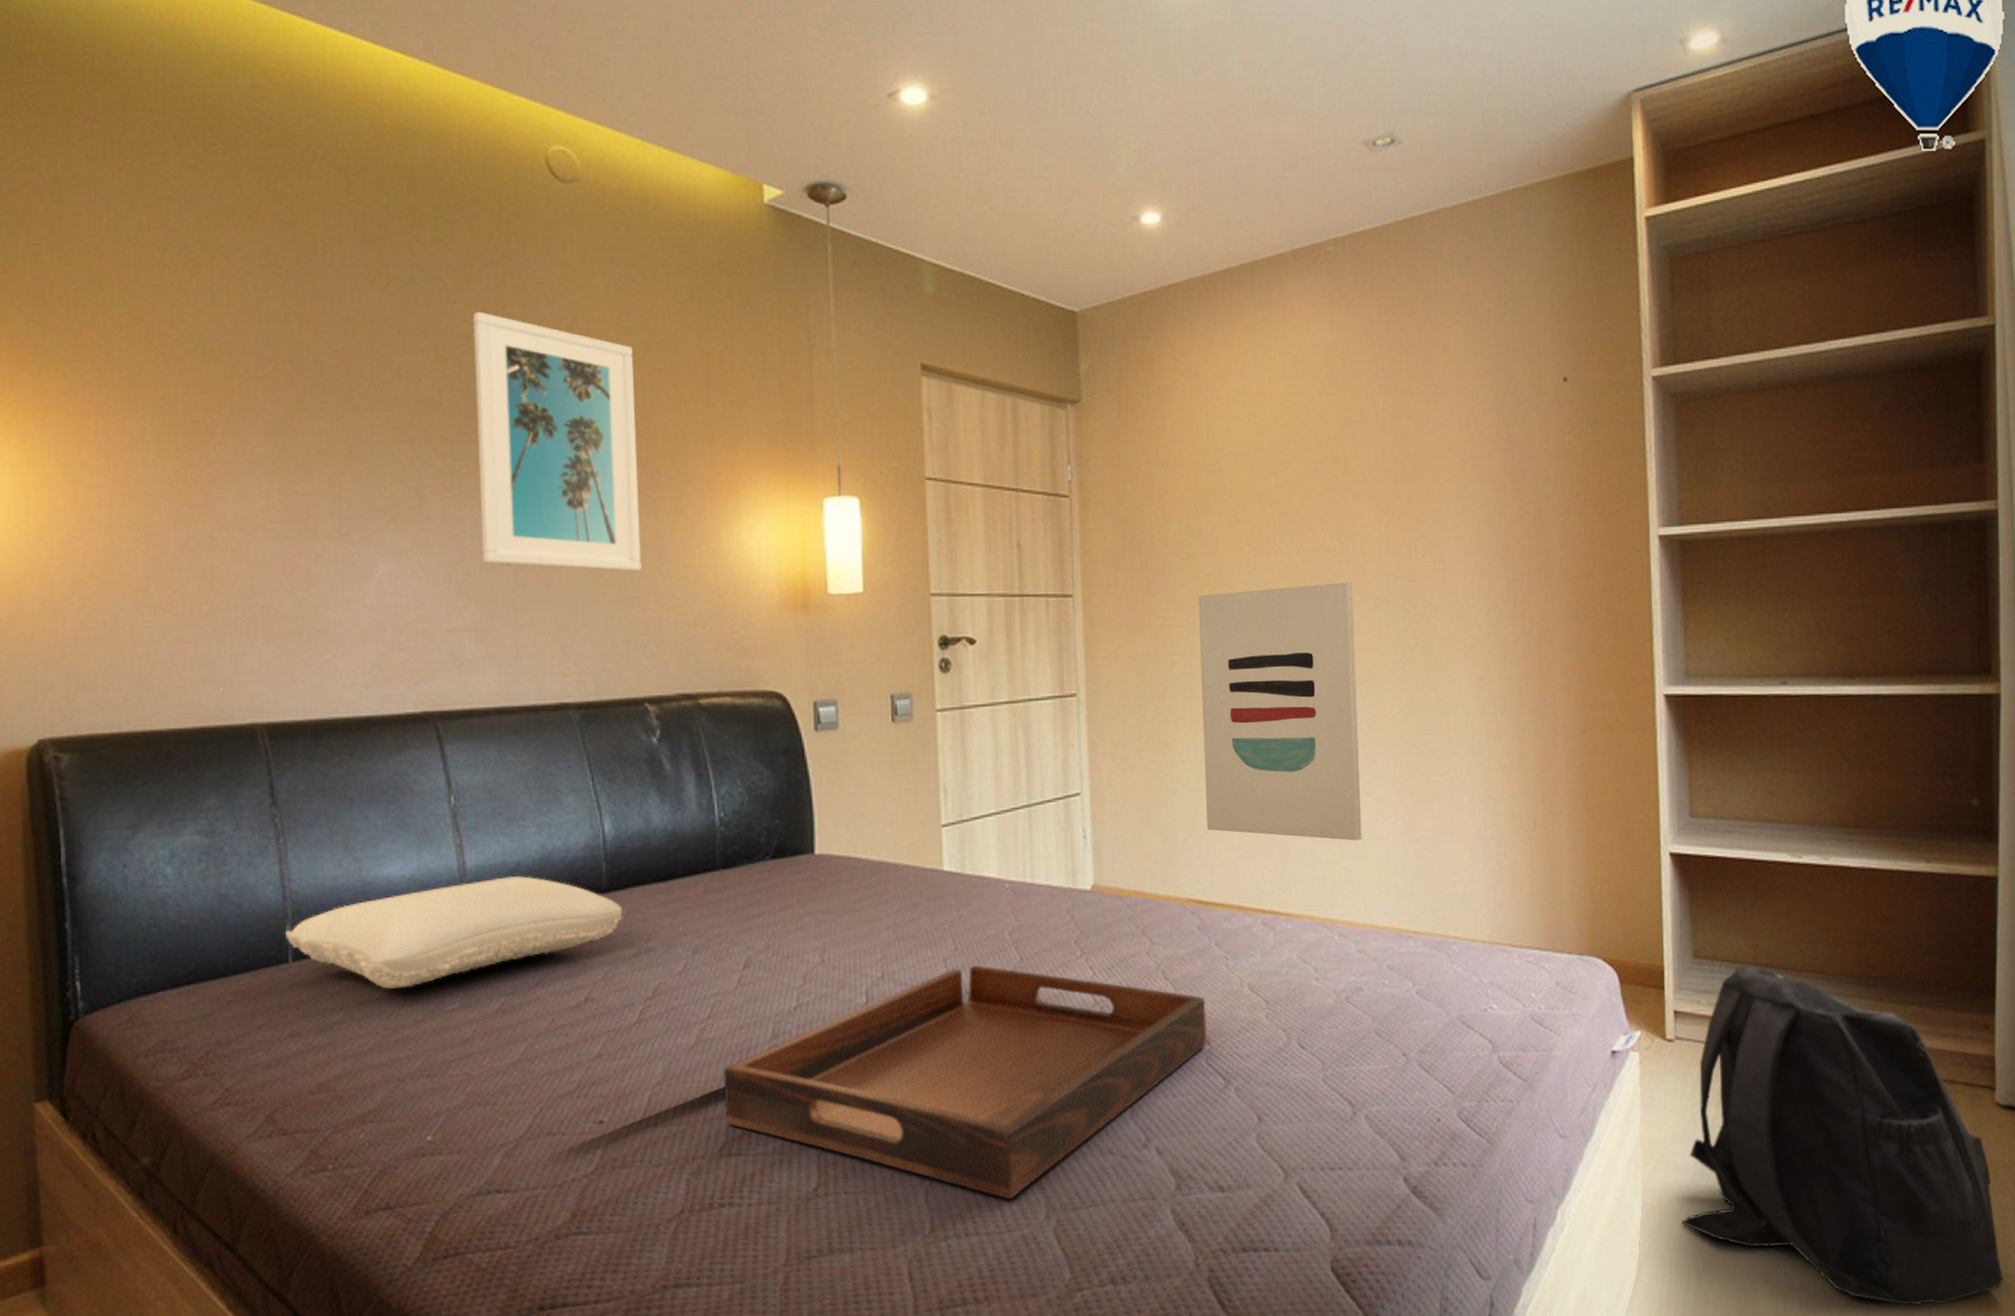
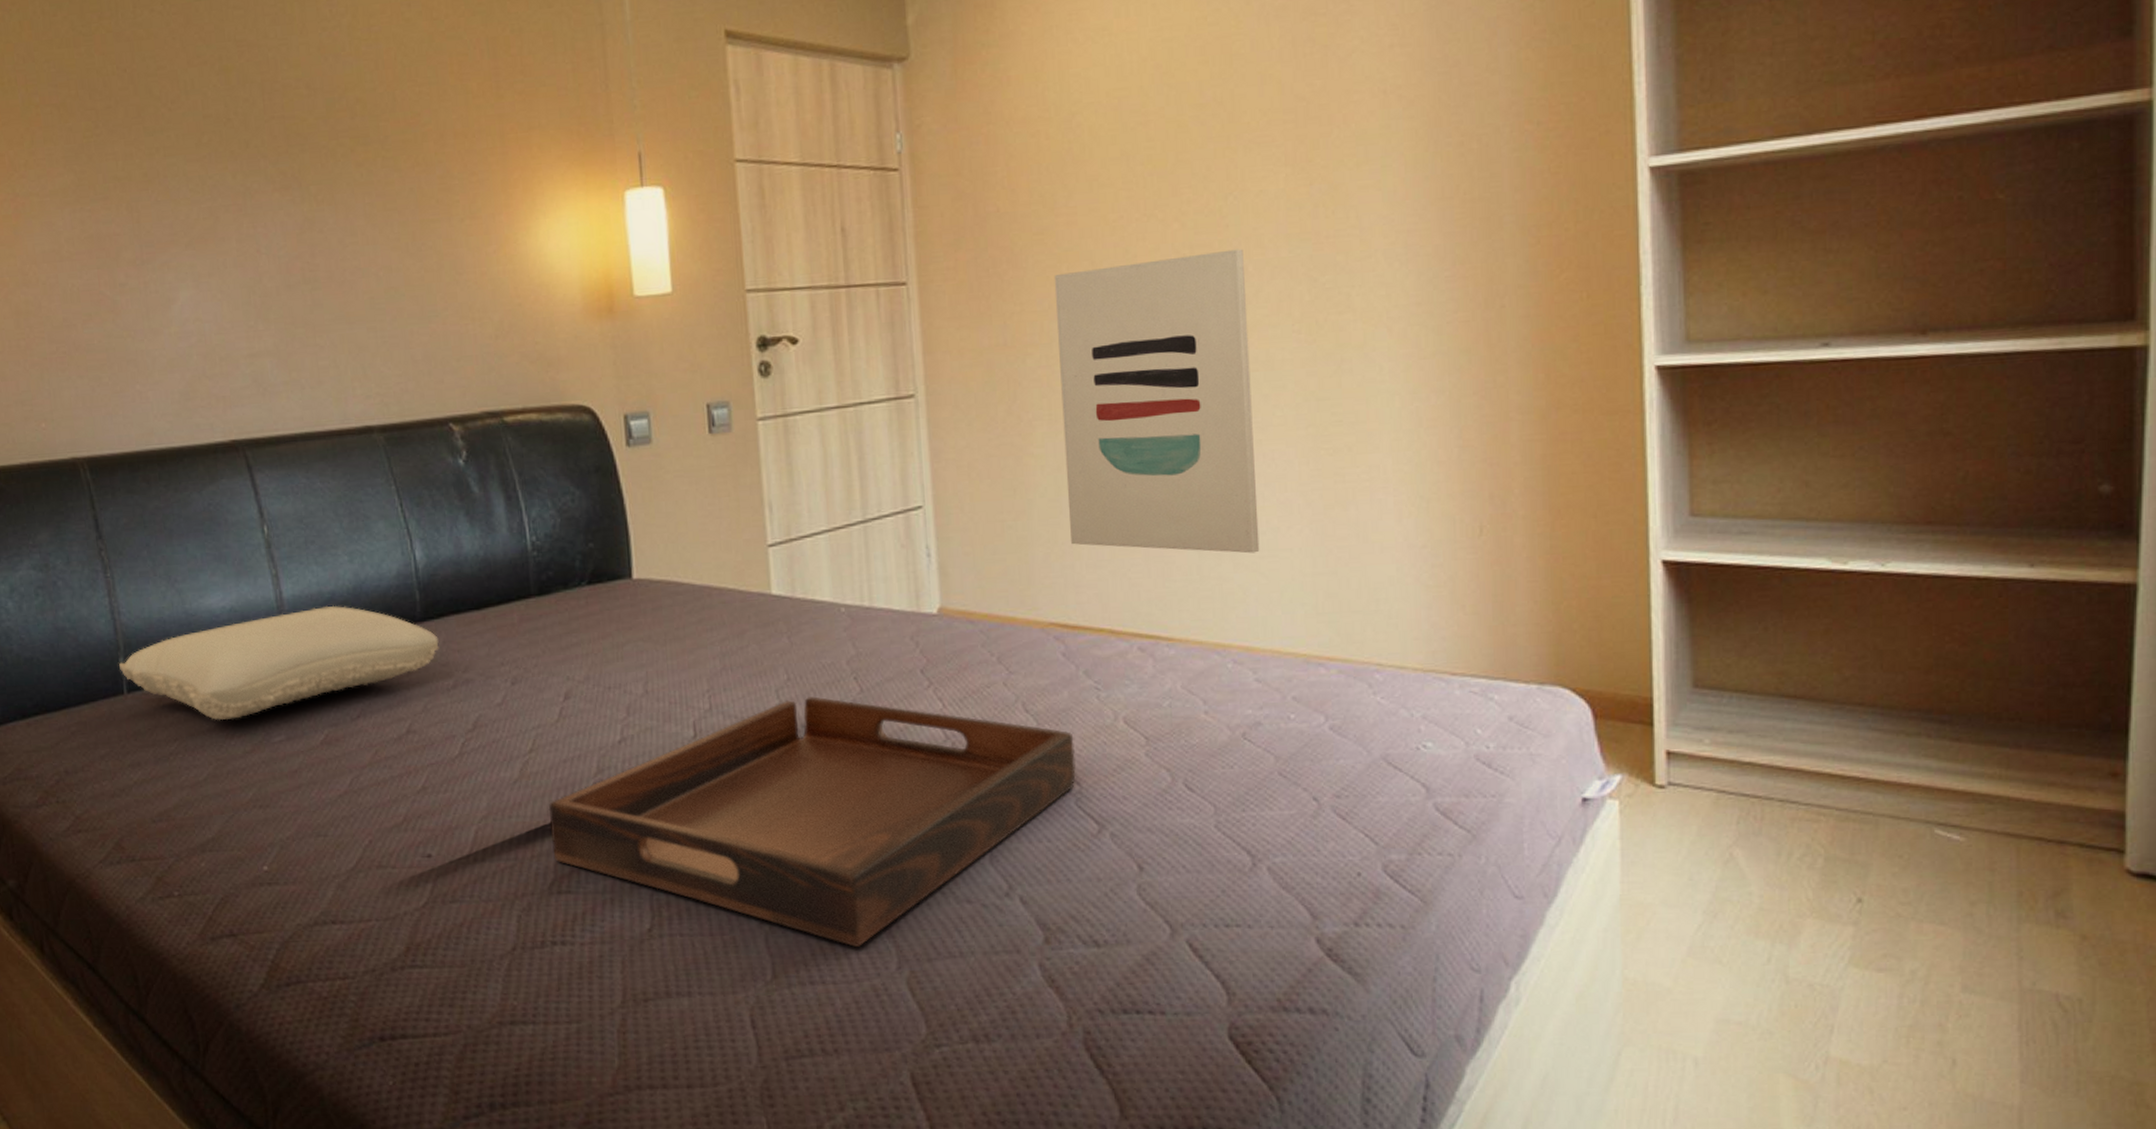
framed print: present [472,311,641,572] -> none [253,15,438,284]
backpack: present [1680,966,2004,1306] -> none [1673,698,2130,1114]

